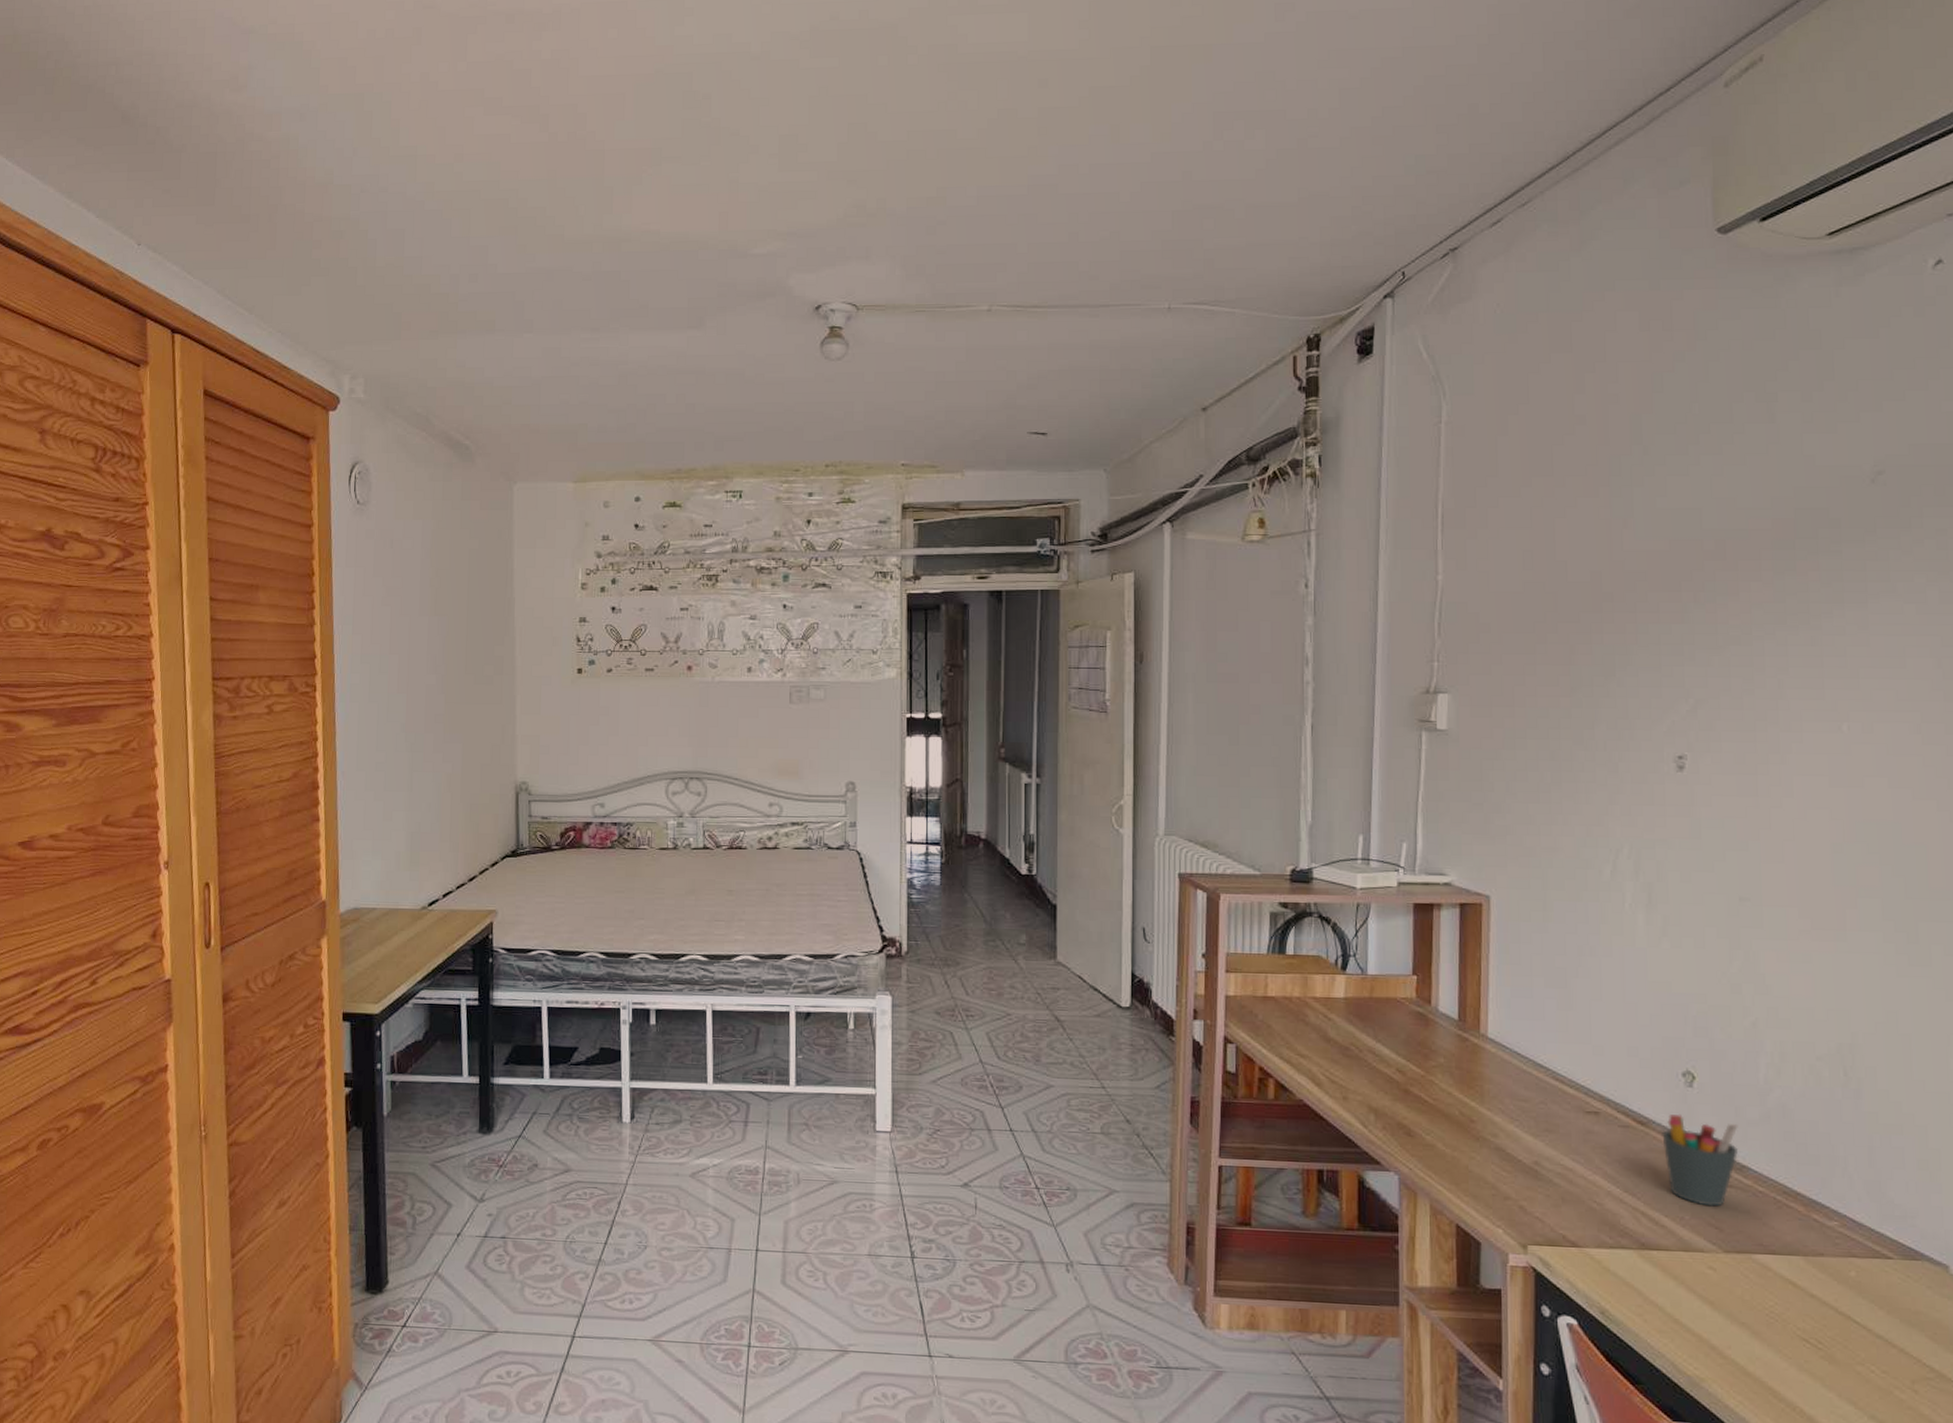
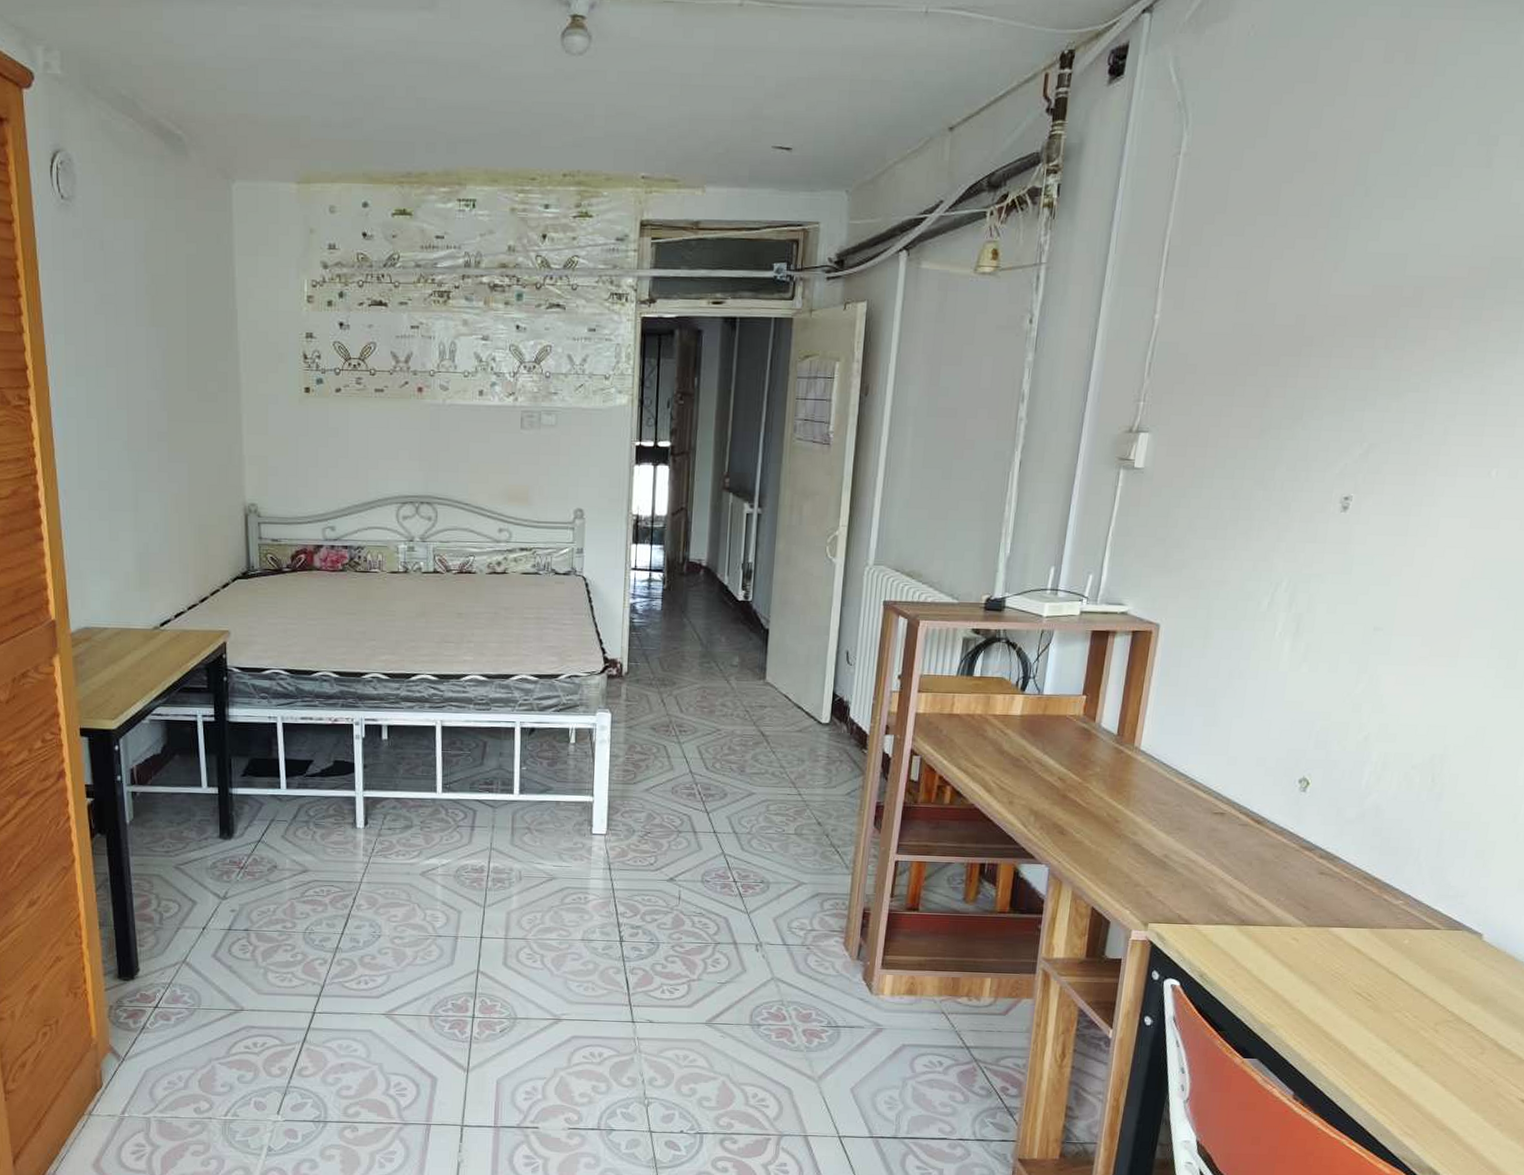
pen holder: present [1662,1114,1738,1207] -> none [1272,814,1337,890]

